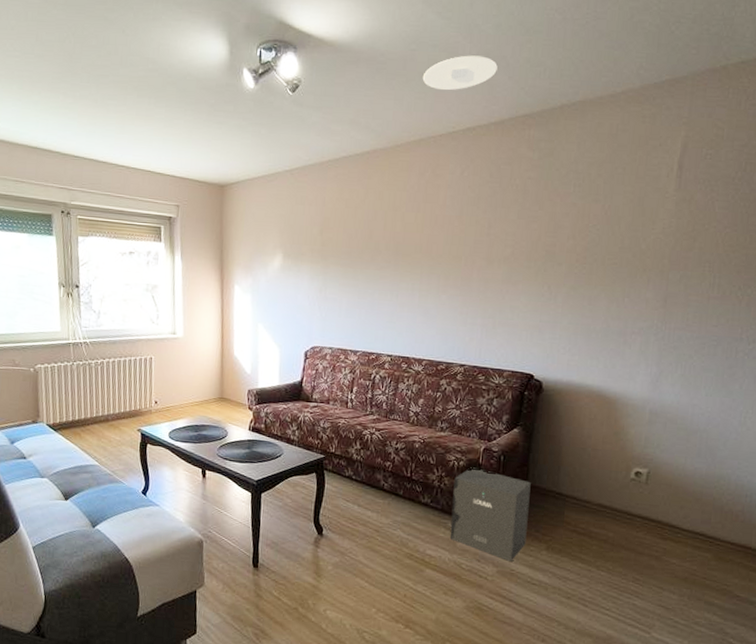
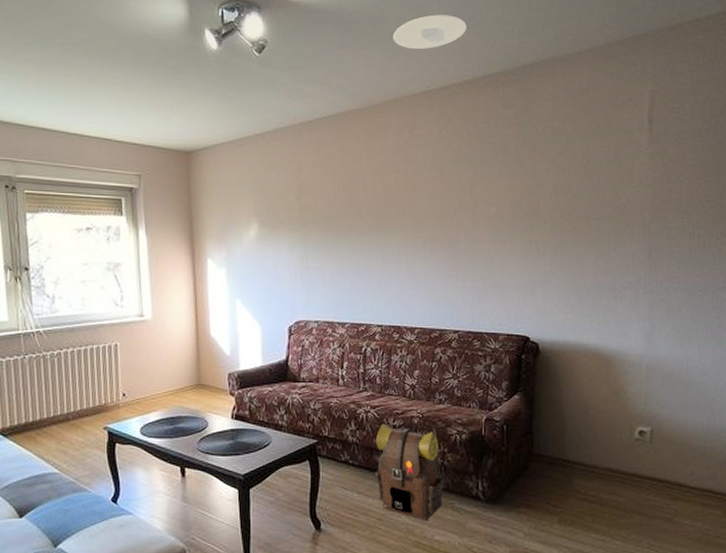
backpack: none [375,445,441,537] -> present [374,423,446,521]
speaker: present [450,467,531,561] -> none [458,440,537,539]

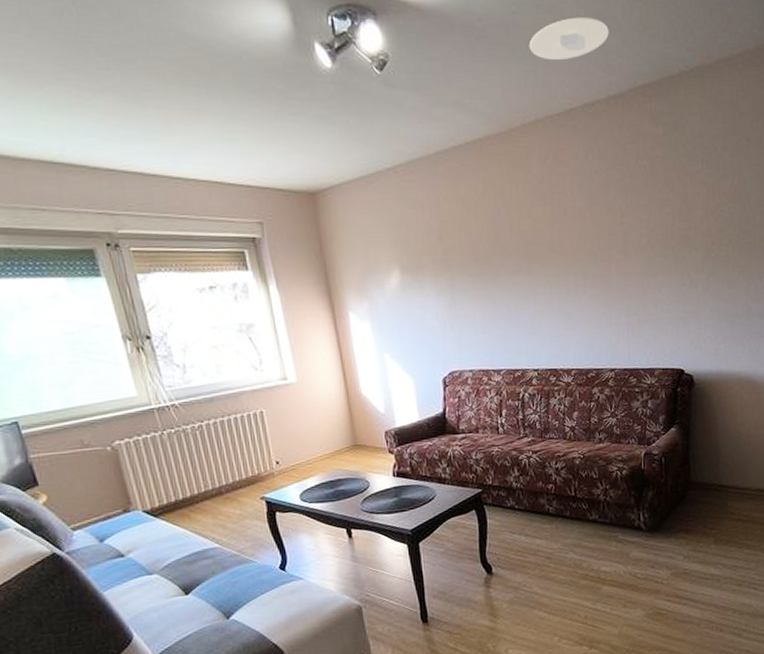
backpack: present [374,423,446,521] -> none [540,466,609,555]

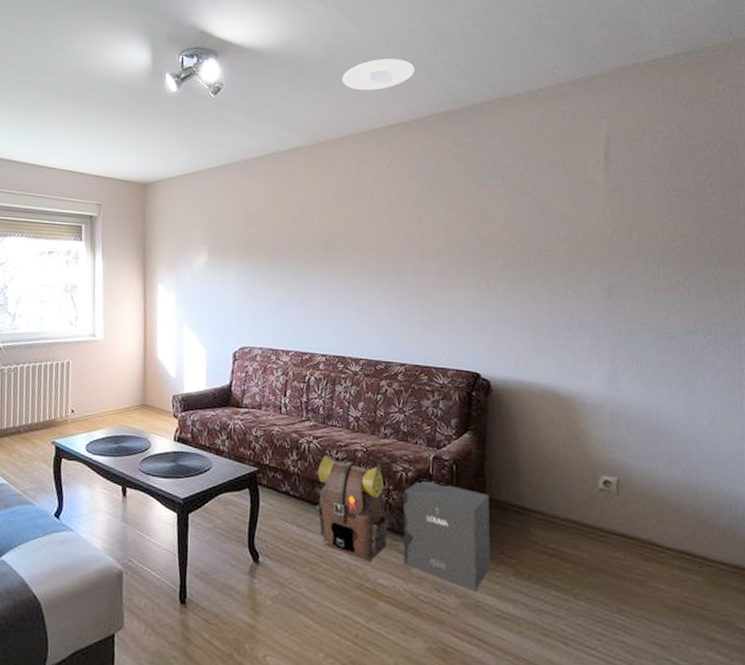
backpack: none [540,466,609,555] -> present [316,455,390,562]
speaker: none [619,474,695,562] -> present [403,479,490,590]

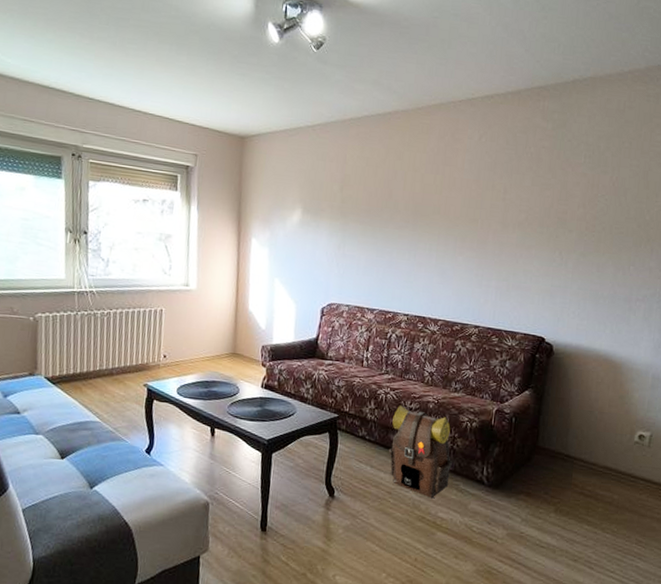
recessed light: present [342,58,415,91] -> none [444,26,515,59]
speaker: present [403,479,490,590] -> none [461,428,541,524]

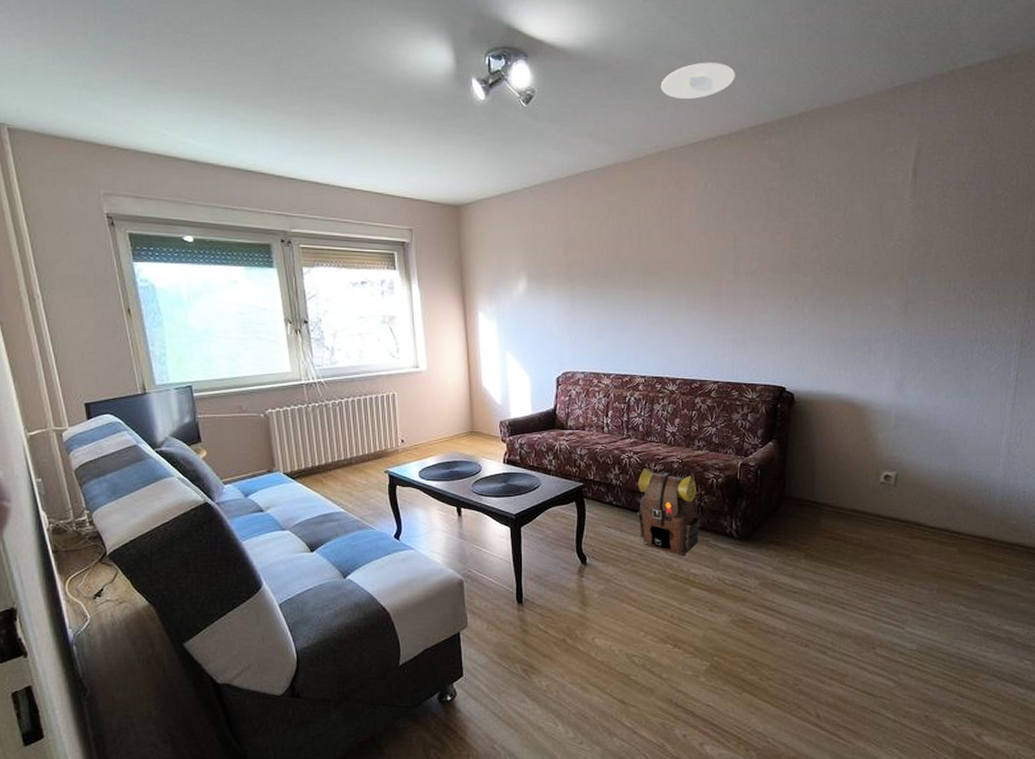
recessed light: none [444,26,515,59] -> present [660,62,735,100]

